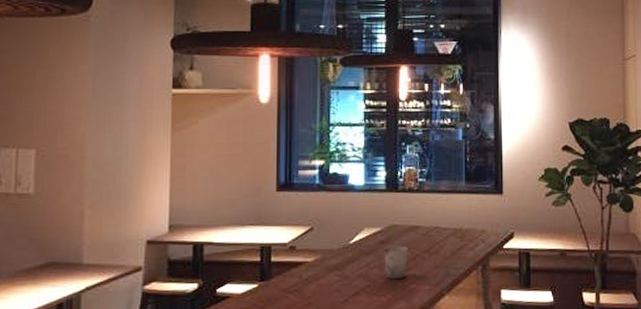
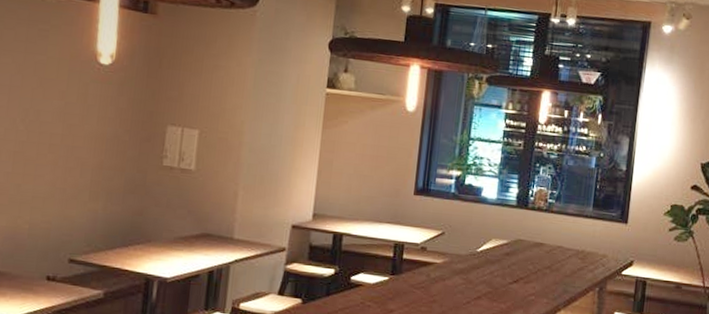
cup: present [384,245,408,280] -> none [507,258,531,290]

